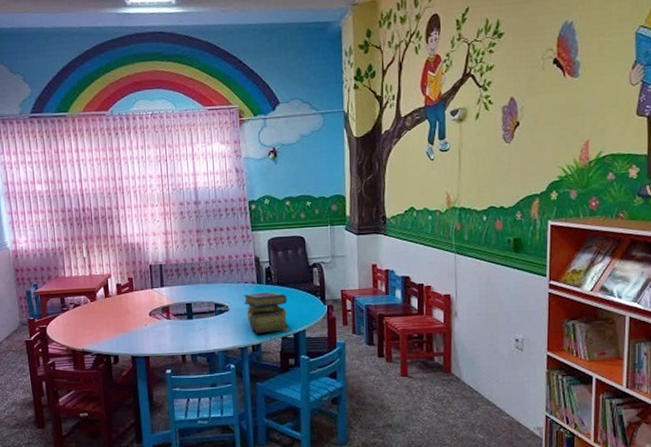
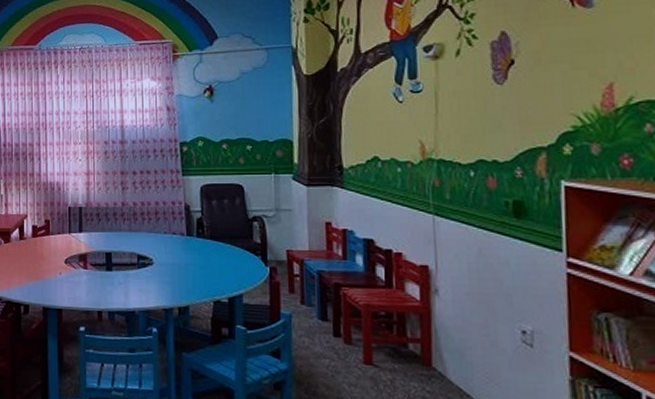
stack of books: present [243,291,289,334] -> none [170,245,222,294]

